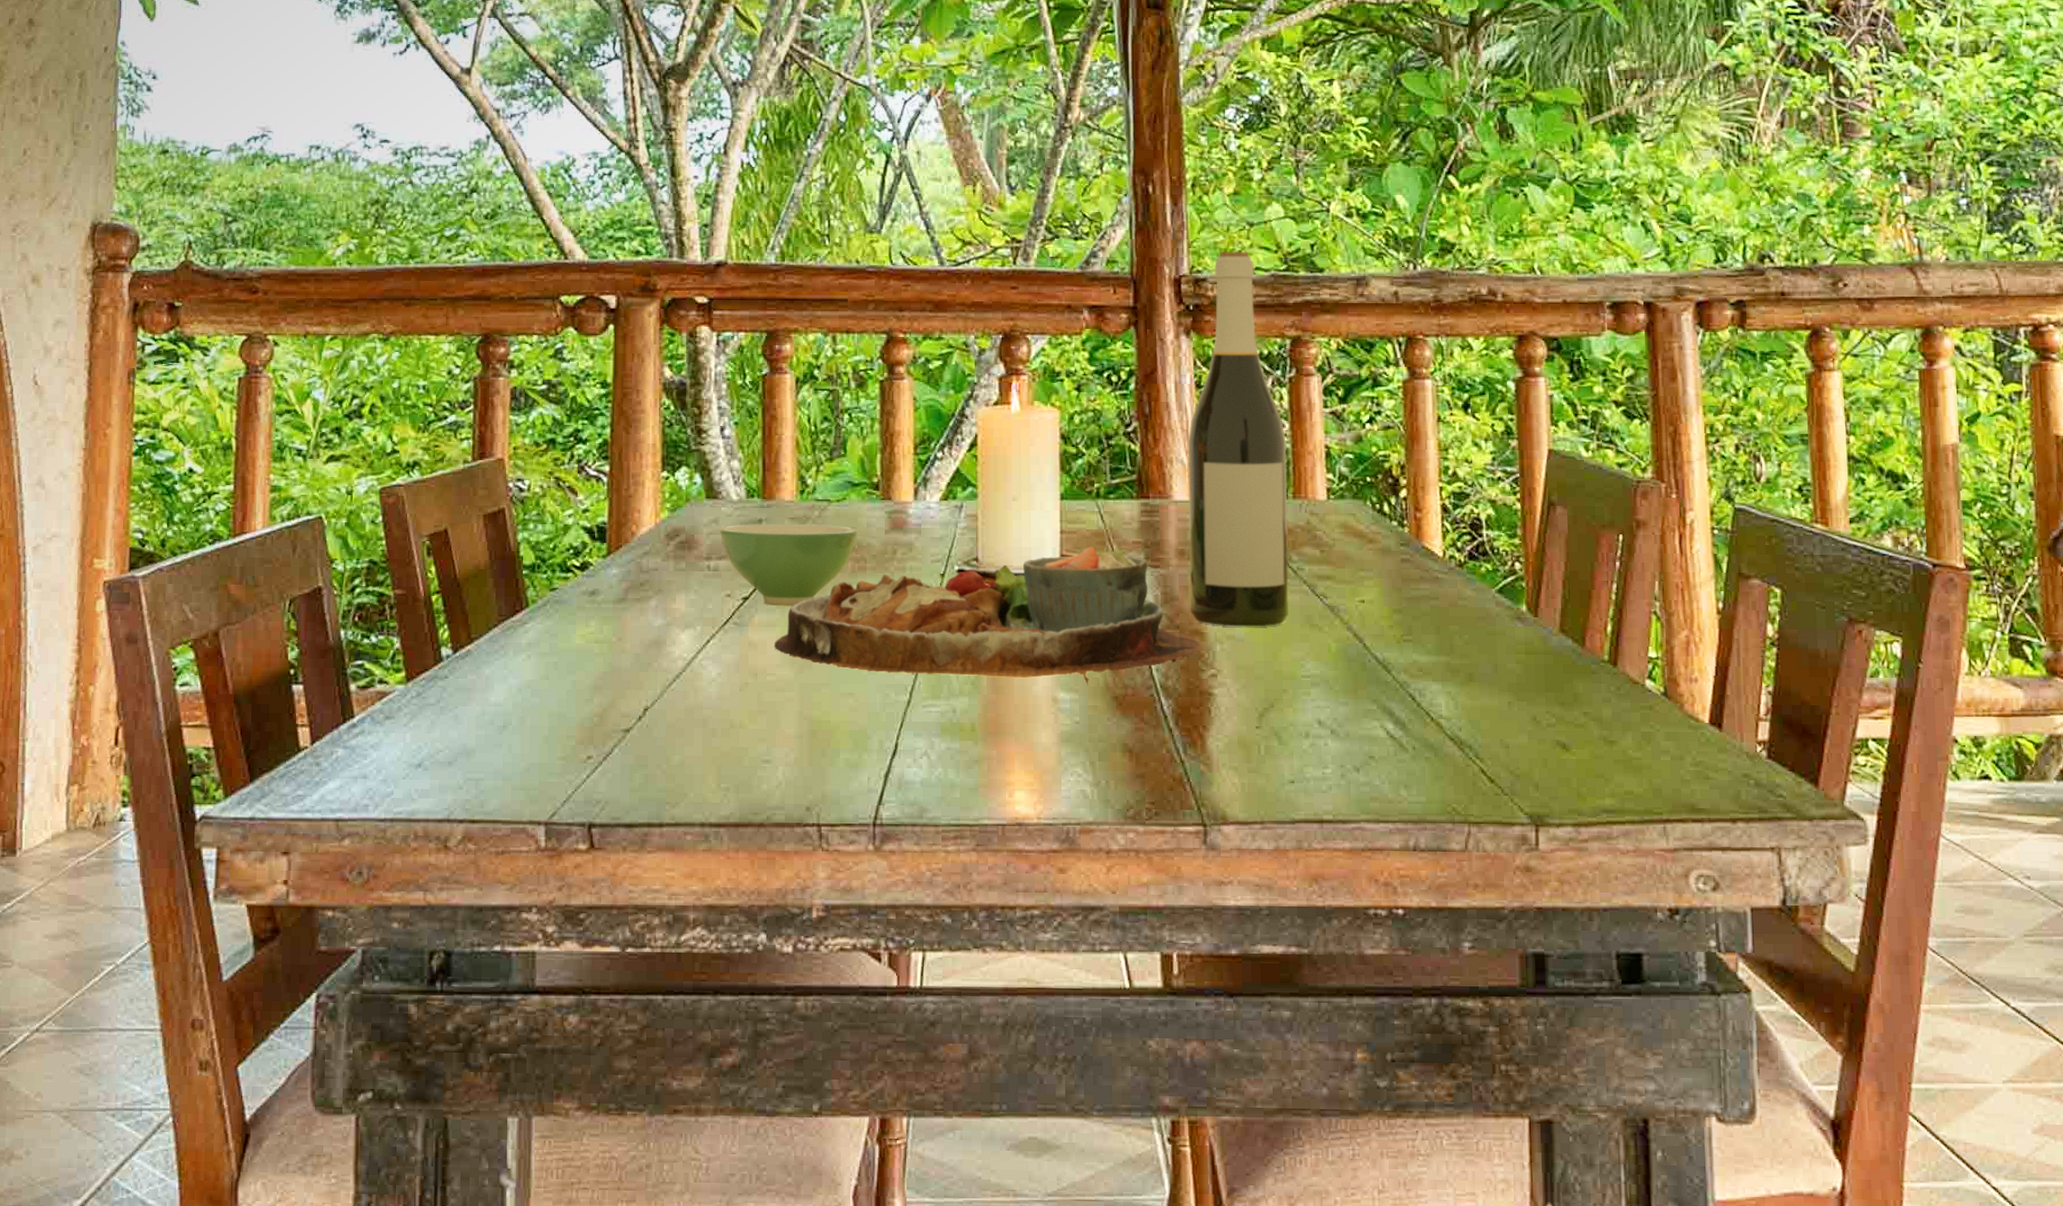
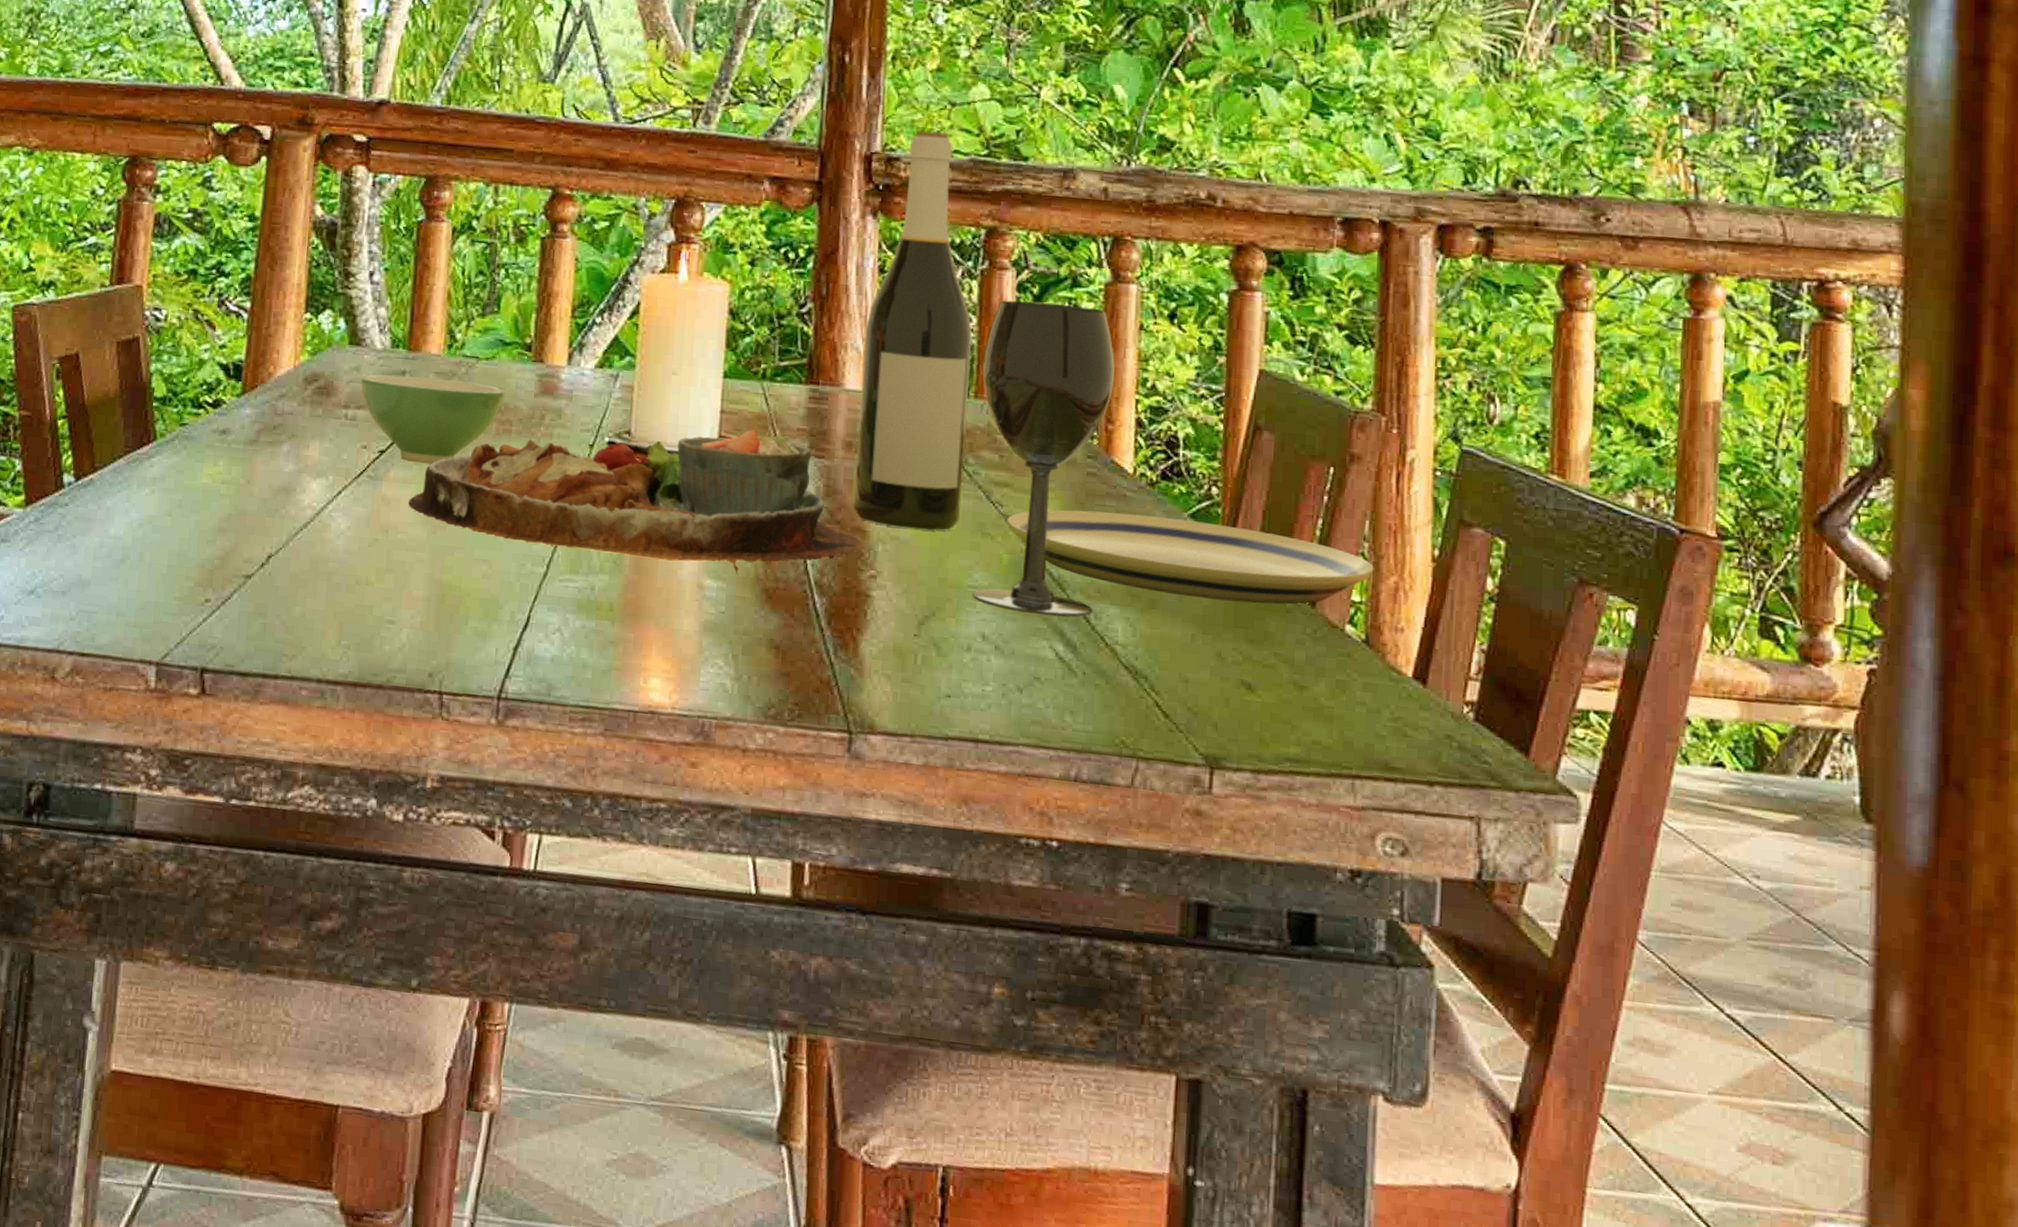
wine glass: none [1297,403,1418,697] -> present [971,300,1115,617]
plate: none [1332,594,1666,668] -> present [1007,510,1374,605]

